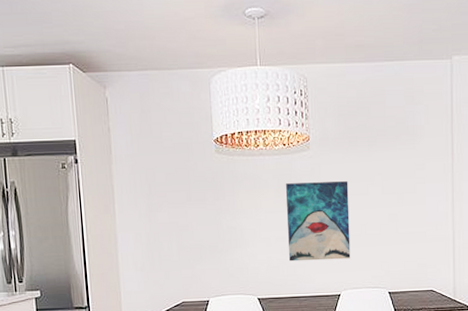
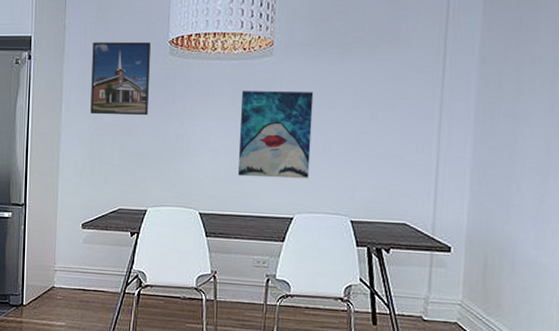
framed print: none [139,142,202,214] -> present [90,42,152,116]

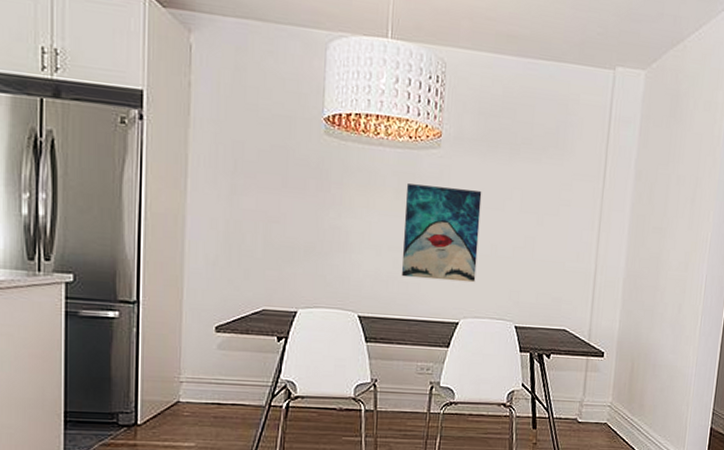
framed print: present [90,42,152,116] -> none [225,108,303,203]

